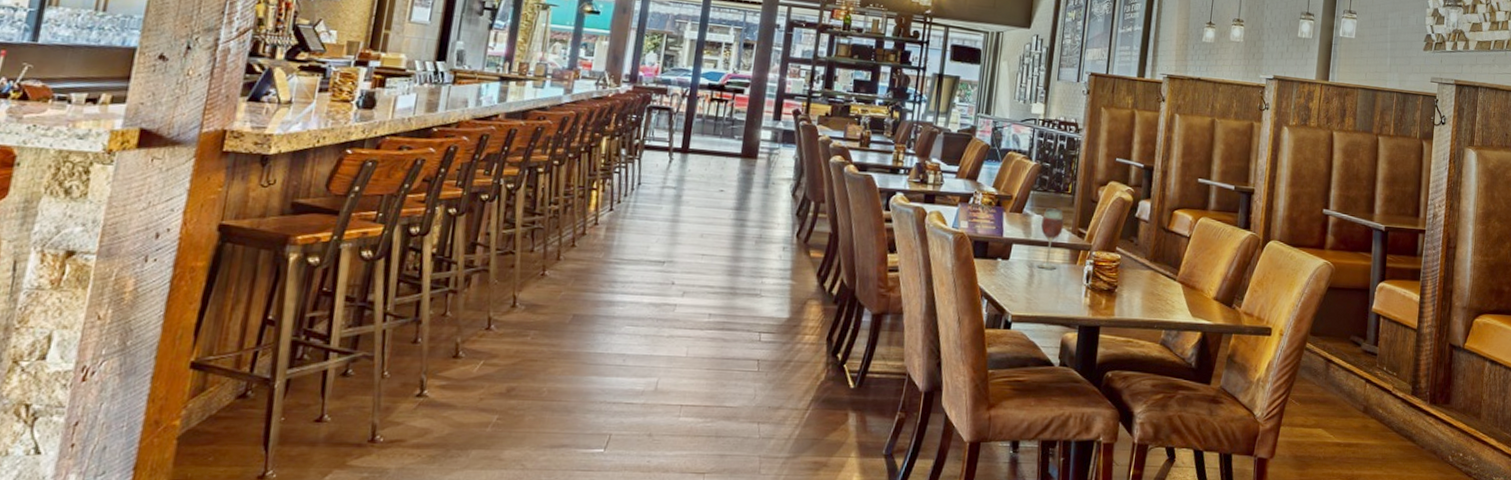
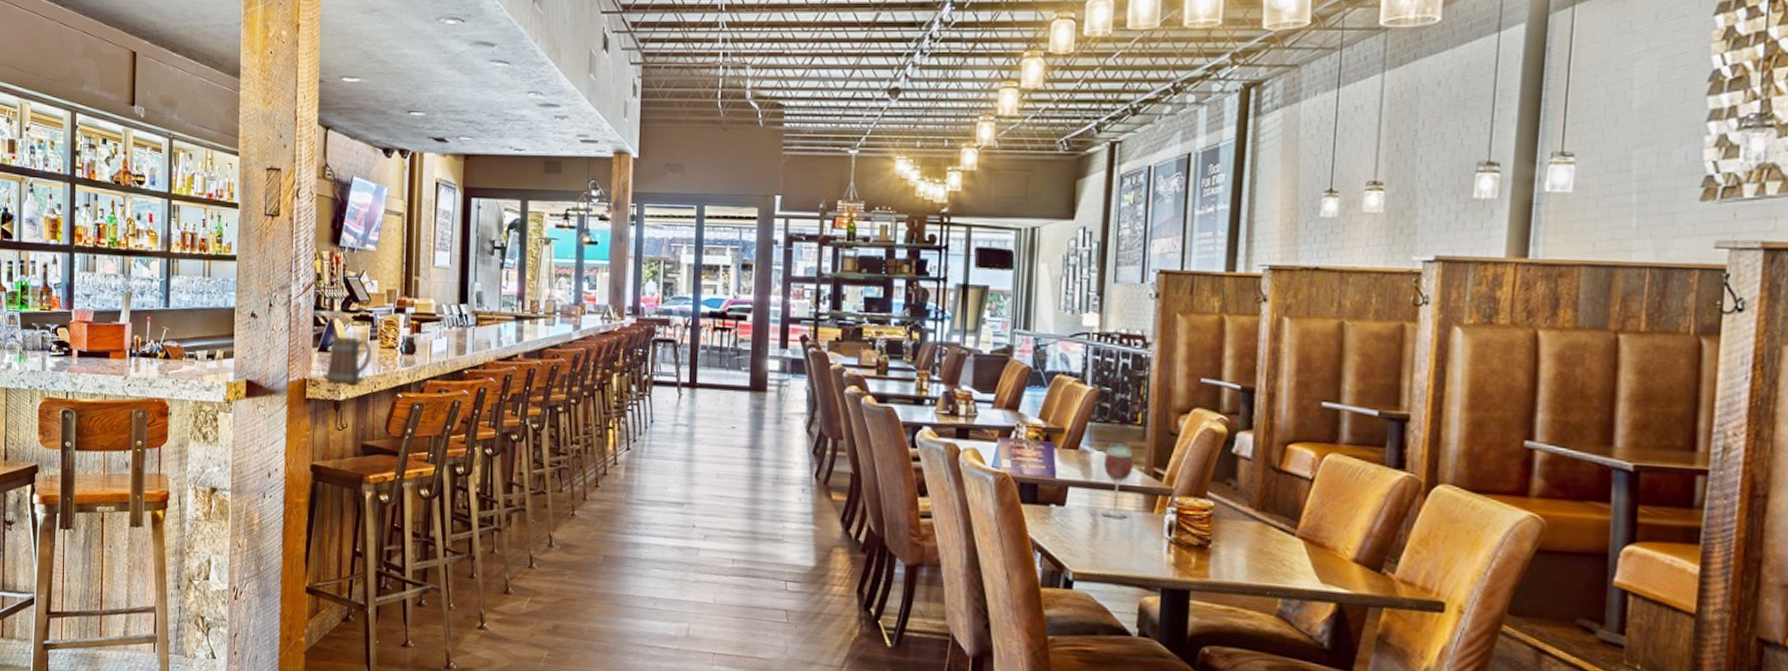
beer mug: none [253,85,320,139] -> present [326,336,372,386]

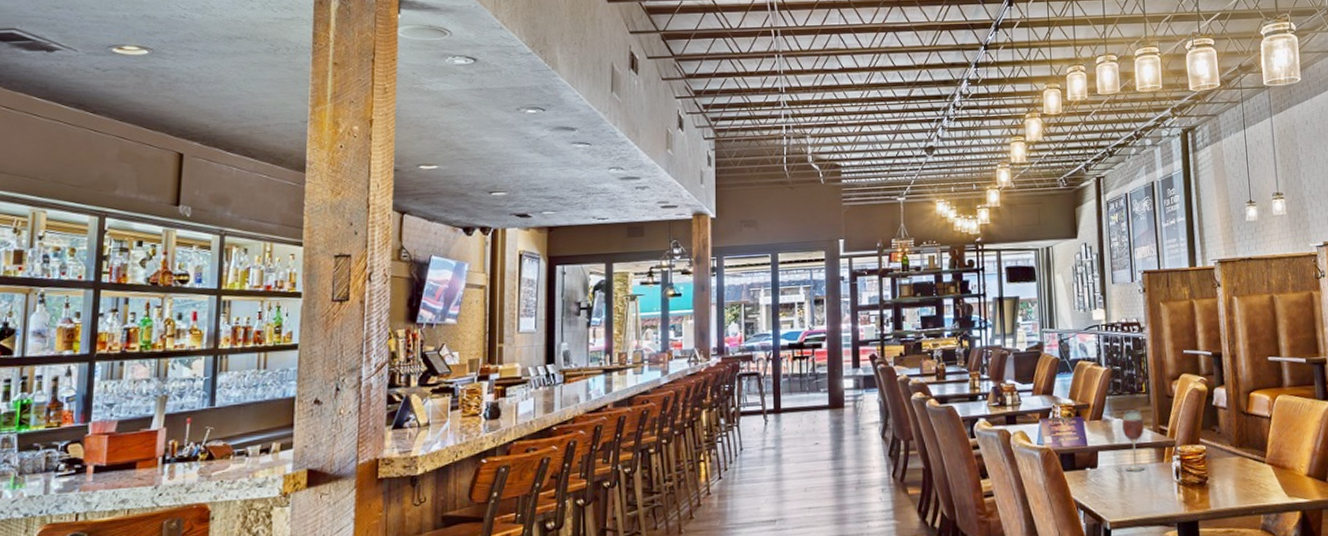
beer mug: present [326,336,372,386] -> none [401,410,453,460]

